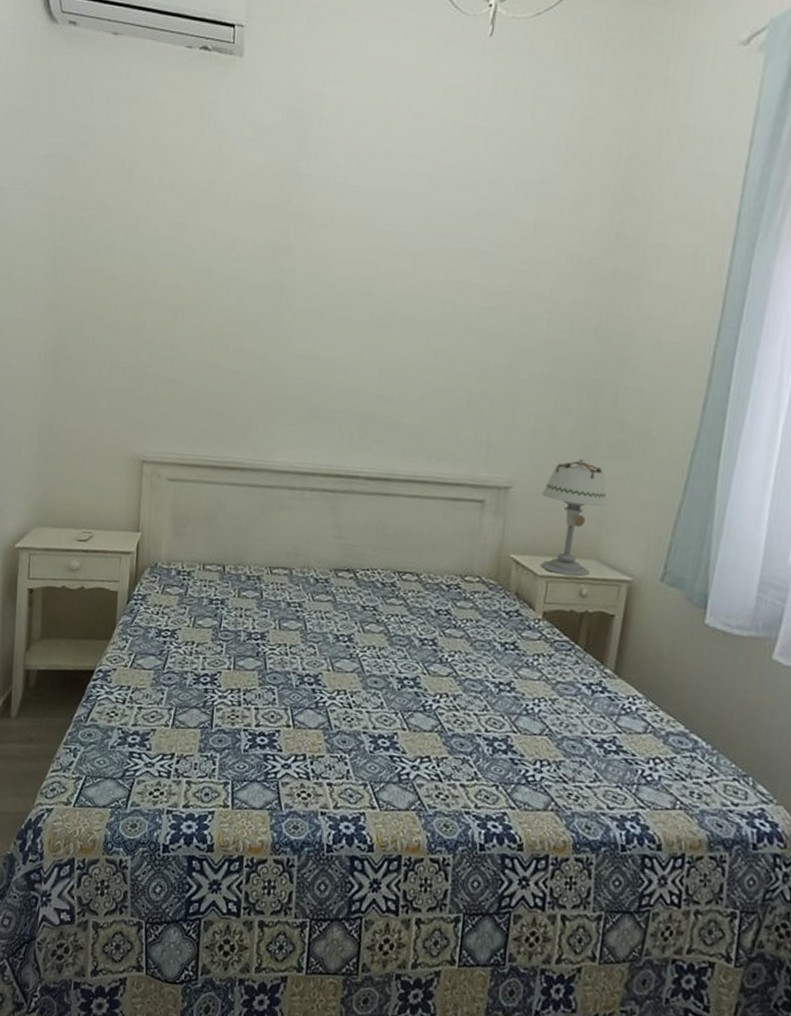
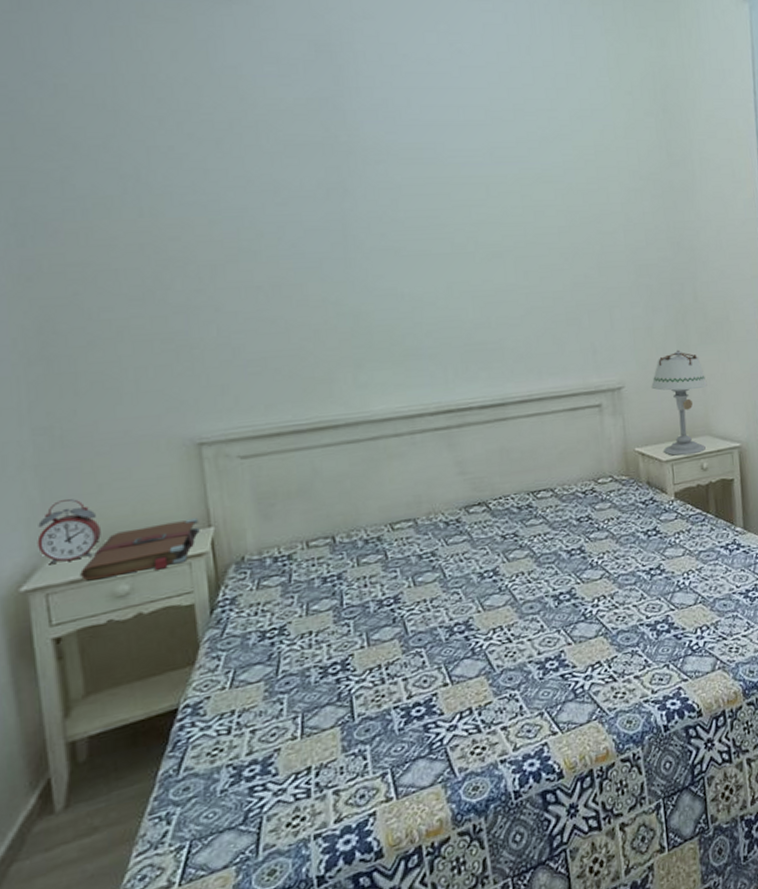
alarm clock: none [30,484,69,533] -> present [37,499,101,565]
book: none [51,519,131,557] -> present [80,517,200,581]

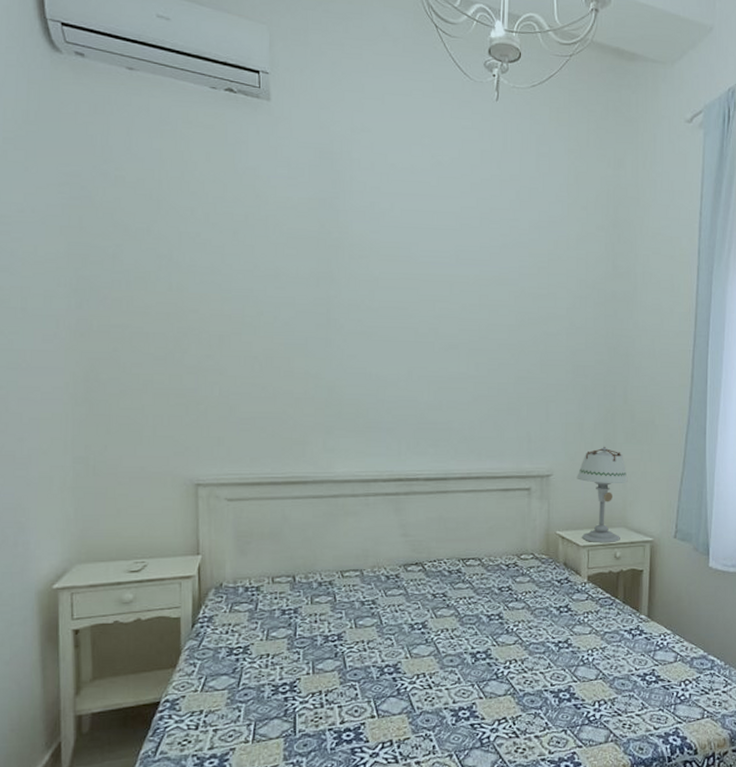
alarm clock: present [37,499,101,565] -> none [69,518,116,570]
book: present [80,517,200,581] -> none [98,546,190,587]

